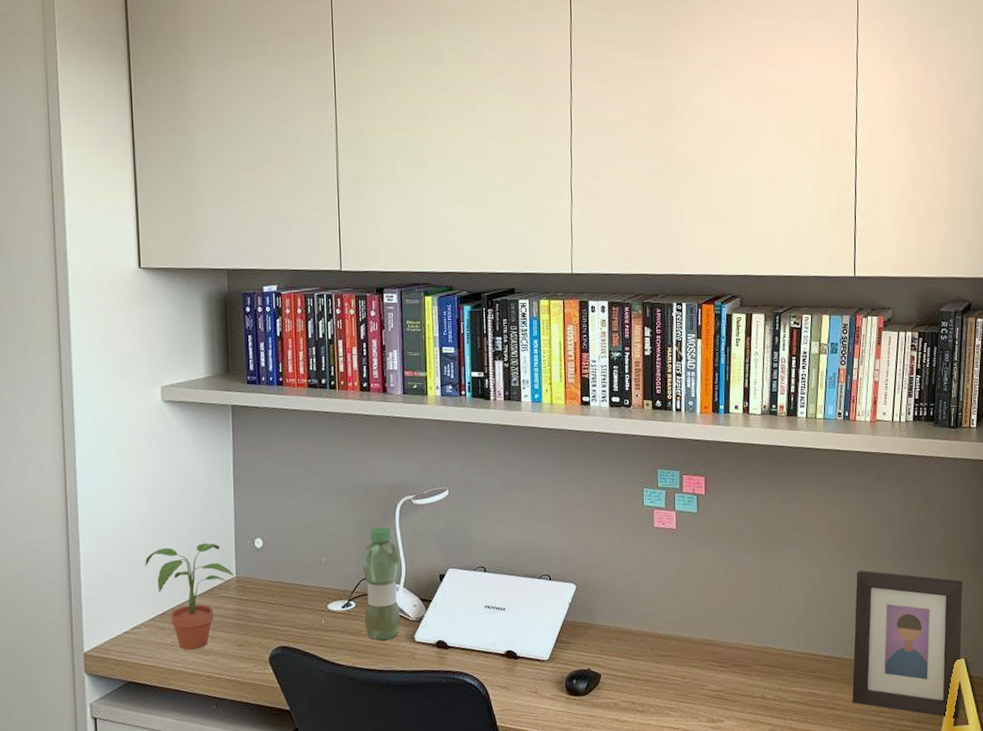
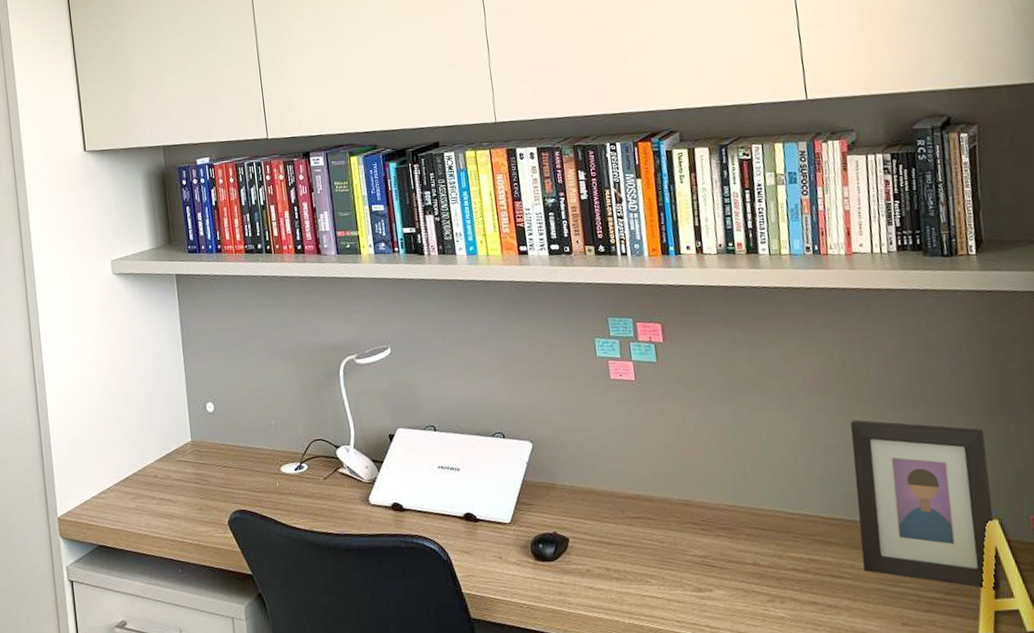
potted plant: present [145,543,235,651] -> none [107,408,190,515]
water bottle: present [363,527,400,642] -> none [311,388,354,505]

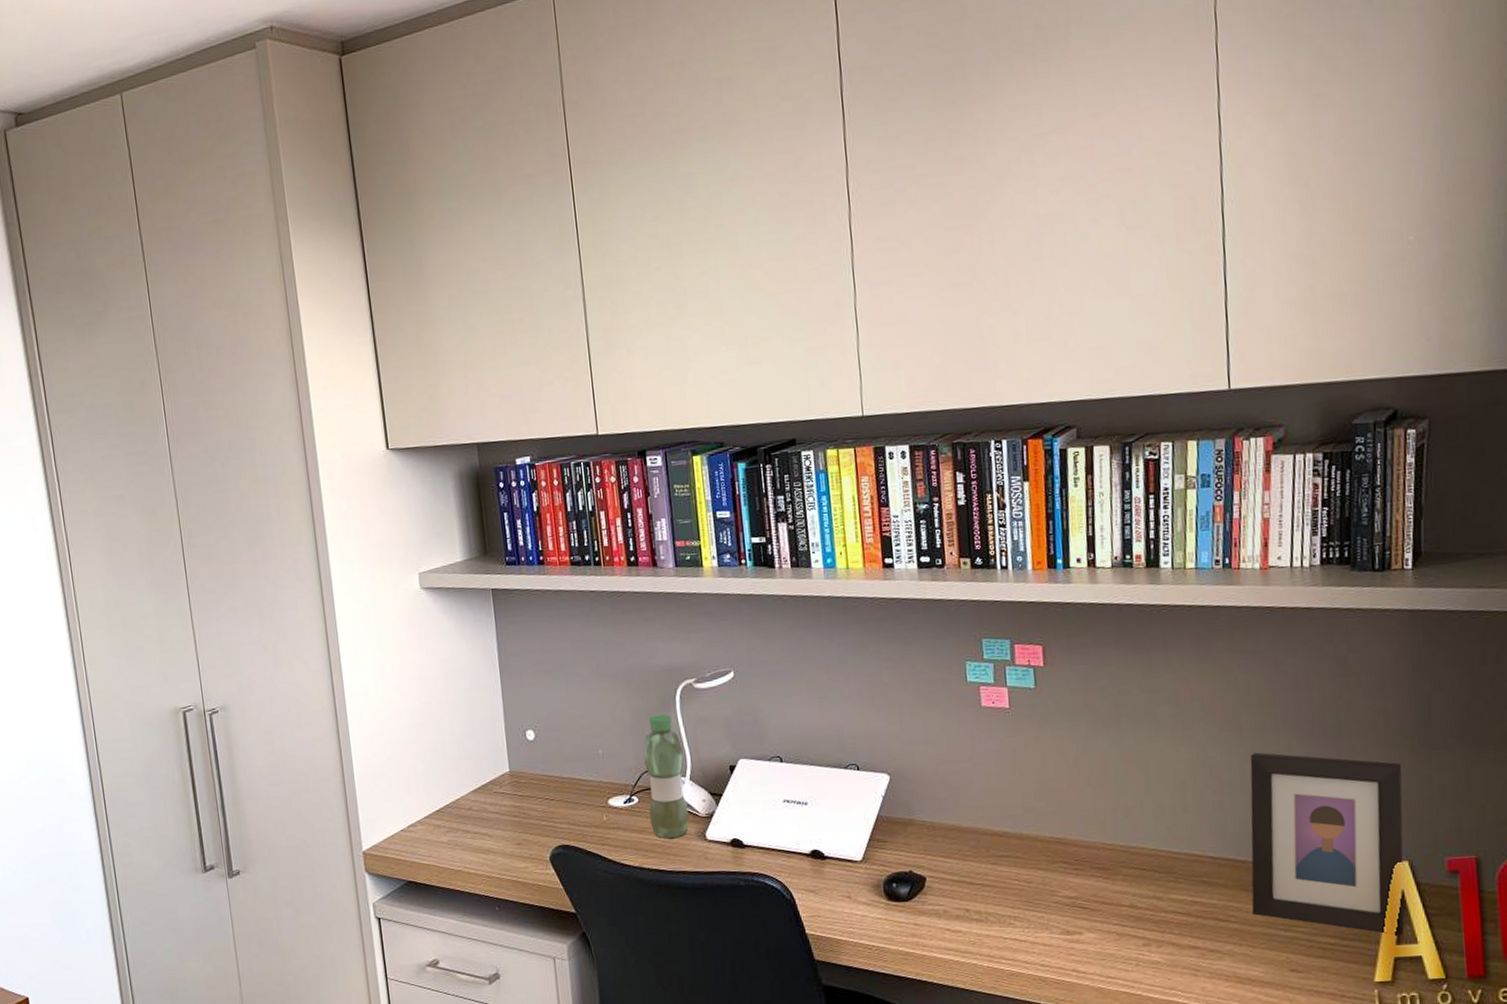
water bottle: none [311,388,354,505] -> present [643,714,689,840]

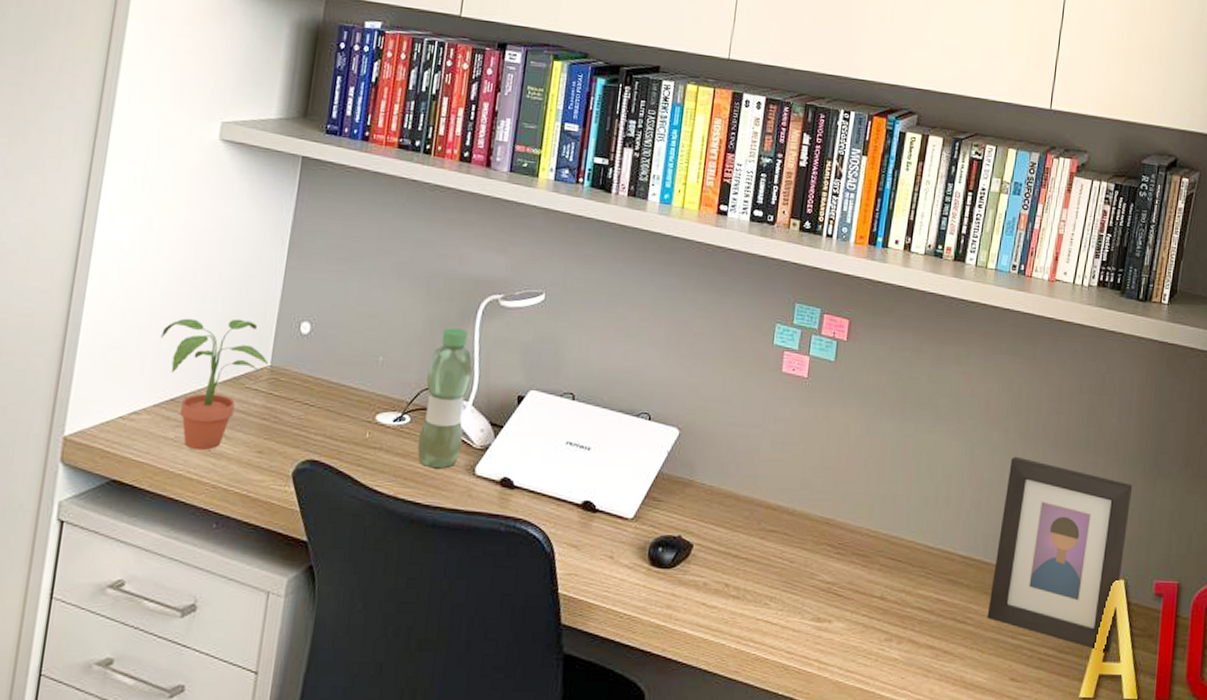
potted plant: none [416,736,508,850] -> present [161,318,269,451]

